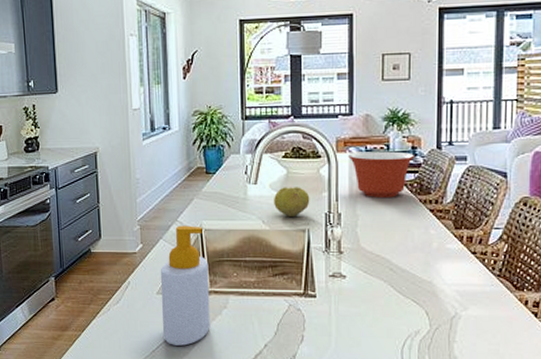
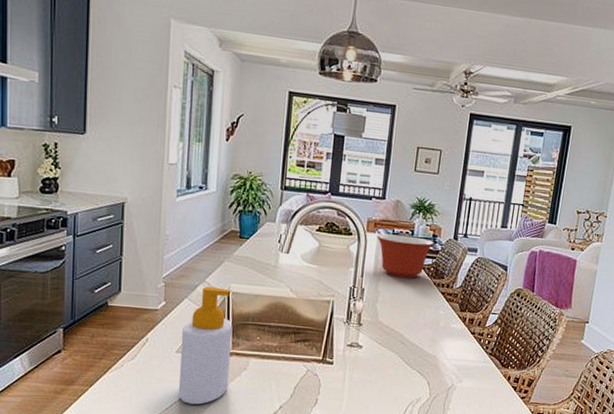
fruit: present [274,187,310,216] -> none [303,259,338,288]

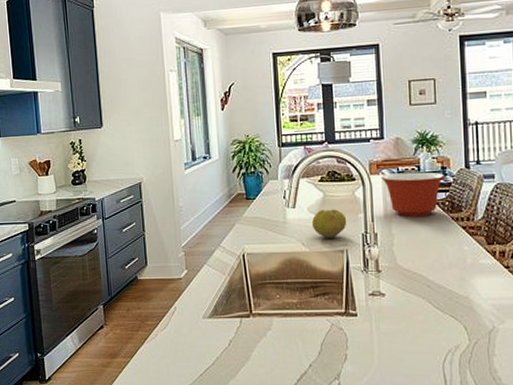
soap bottle: present [178,286,233,405] -> none [205,250,256,369]
fruit: none [303,259,338,288] -> present [312,209,347,238]

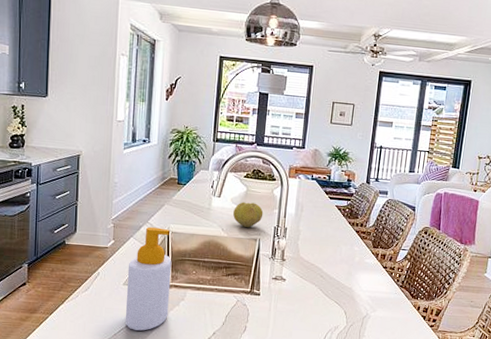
soap bottle: none [205,250,256,369] -> present [125,227,172,331]
mixing bowl: present [381,172,445,217] -> none [297,179,350,219]

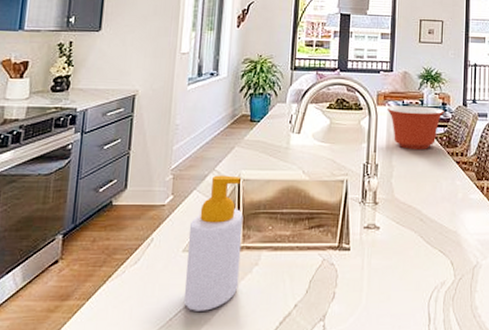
fruit: present [233,202,264,227] -> none [315,137,350,167]
mixing bowl: none [297,179,350,219] -> present [387,105,445,149]

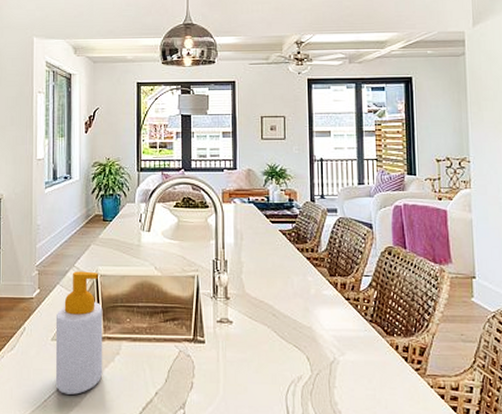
mixing bowl: present [387,105,445,149] -> none [233,203,292,246]

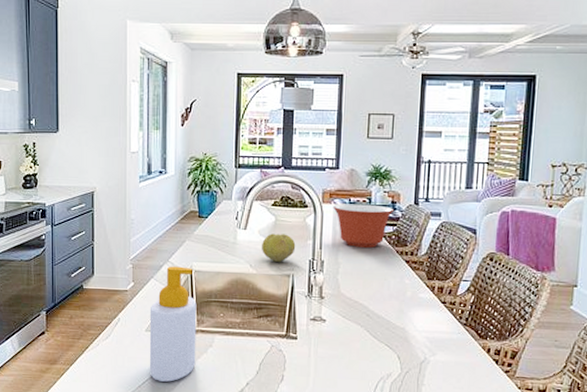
fruit: none [166,235,199,263] -> present [262,233,296,262]
mixing bowl: none [233,203,292,246] -> present [333,203,395,248]

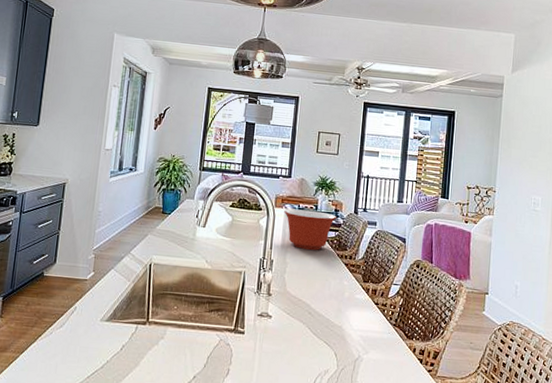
soap bottle: present [149,266,197,382] -> none [100,258,153,373]
fruit: present [262,233,296,262] -> none [218,232,249,259]

